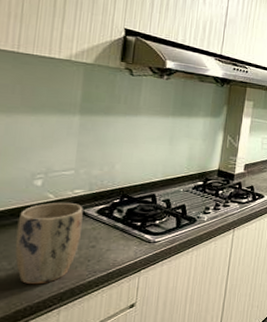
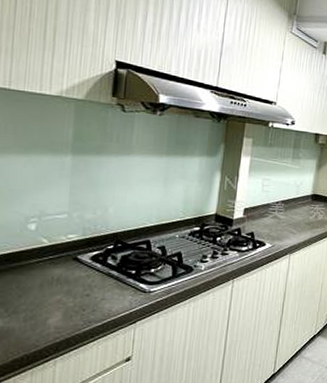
plant pot: present [14,202,83,285] -> none [10,247,77,333]

